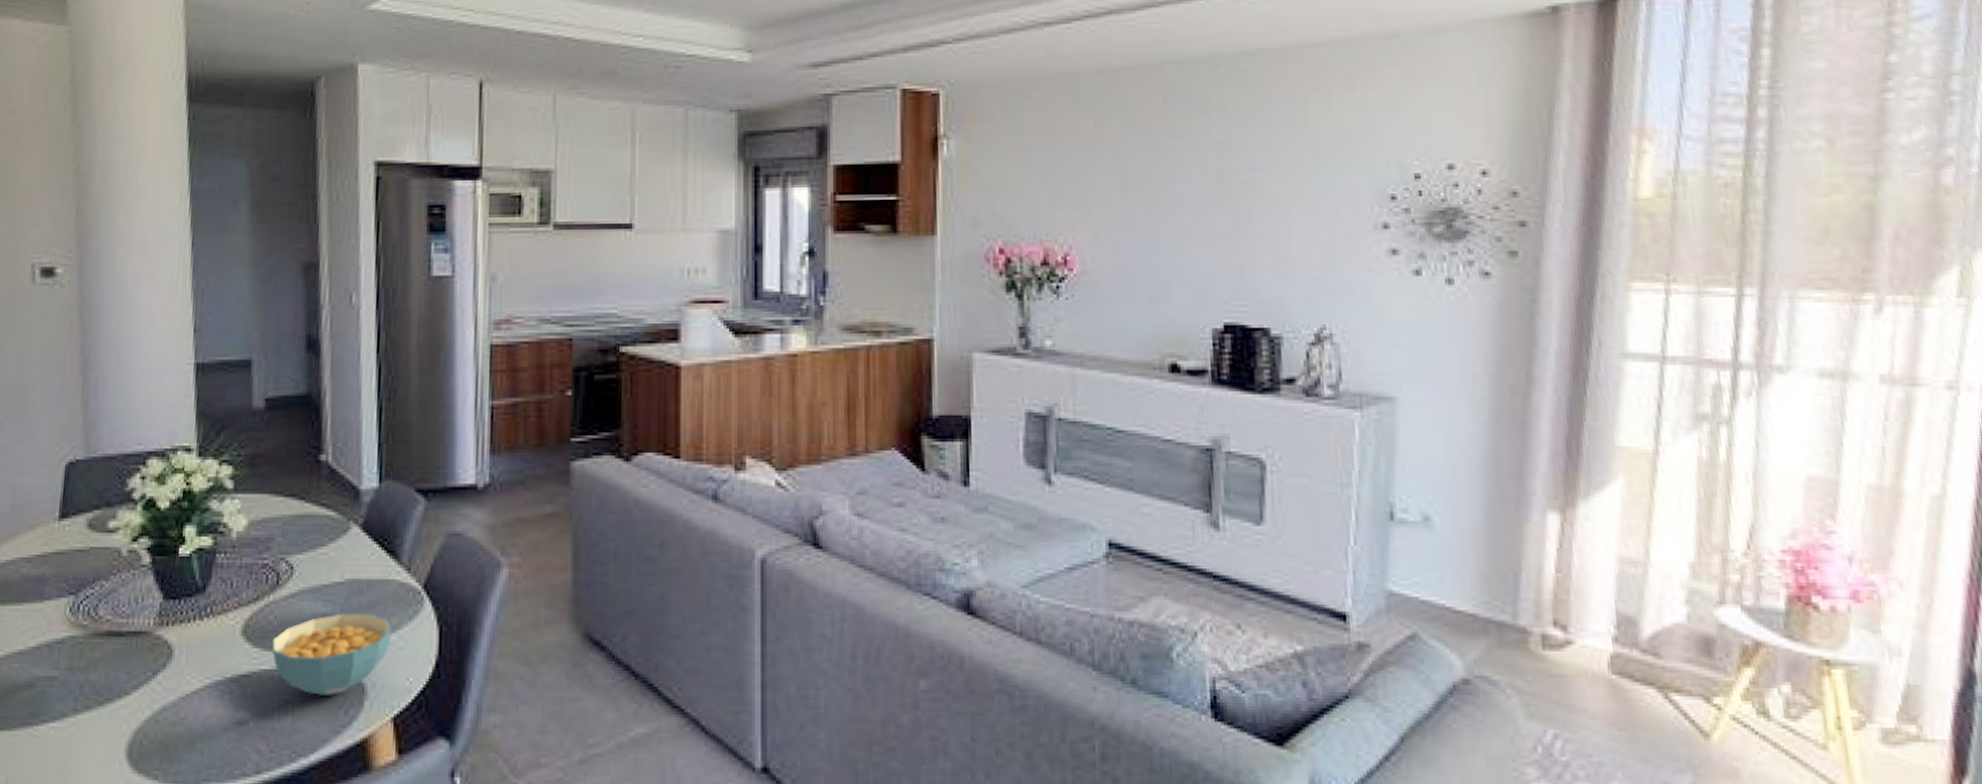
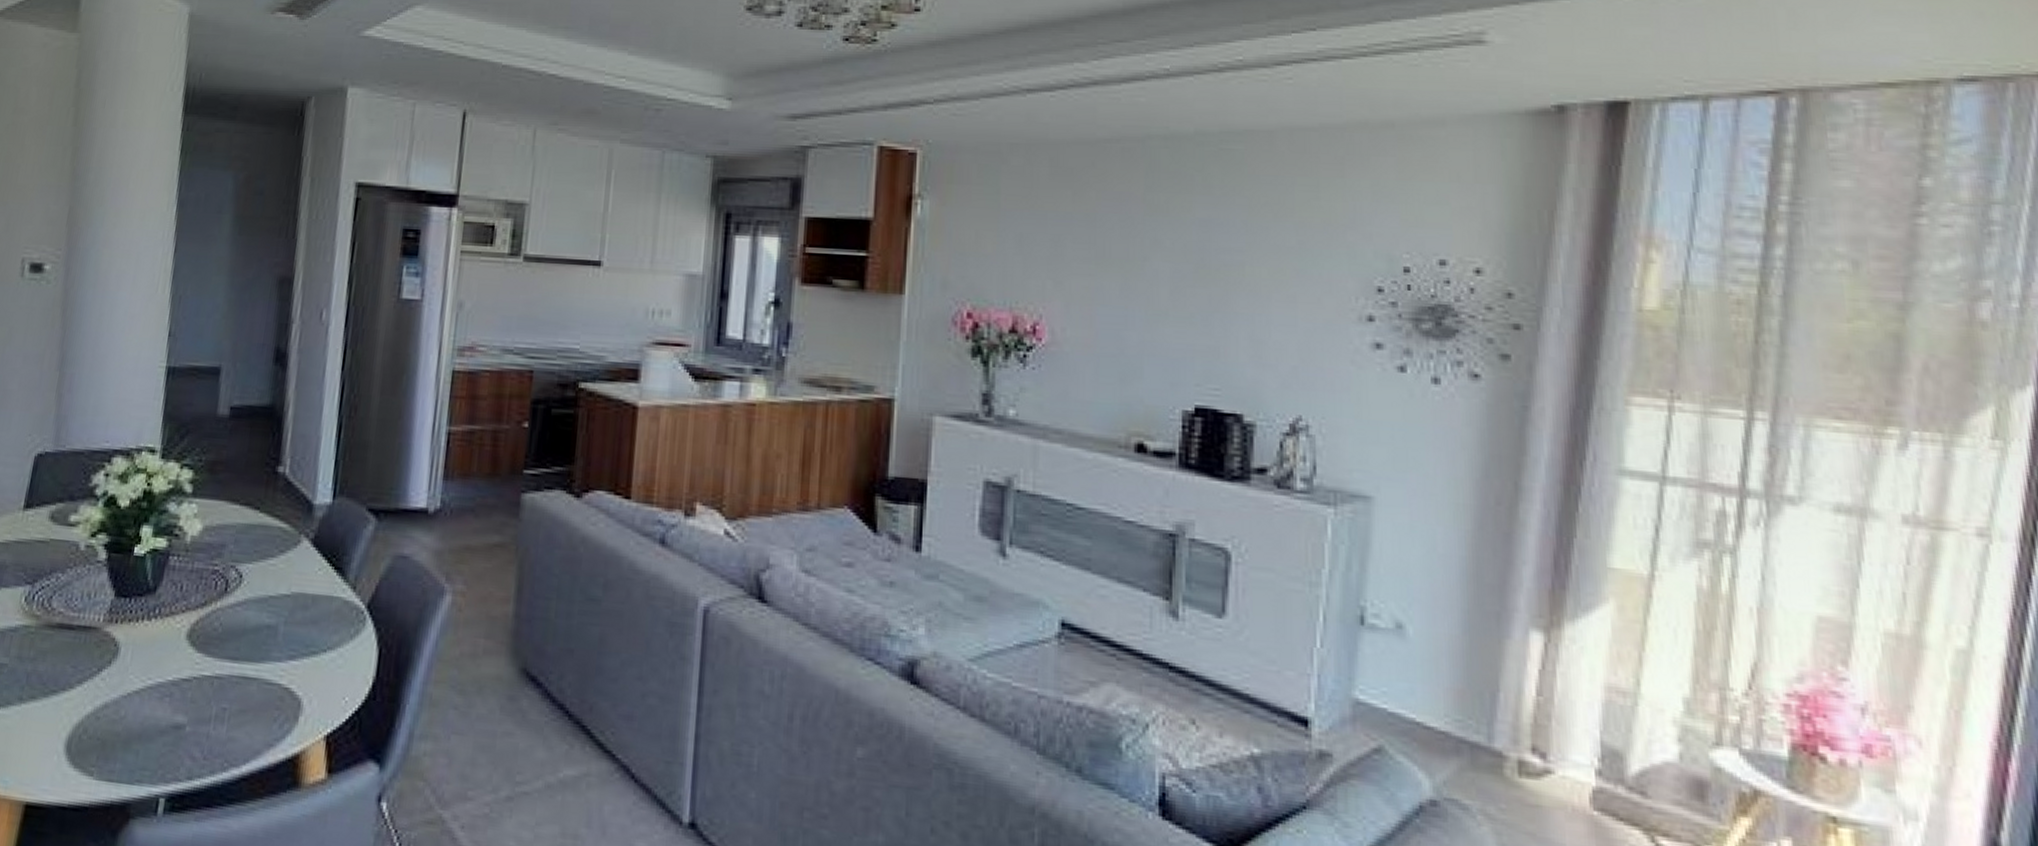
cereal bowl: present [271,613,392,696] -> none [214,626,333,708]

